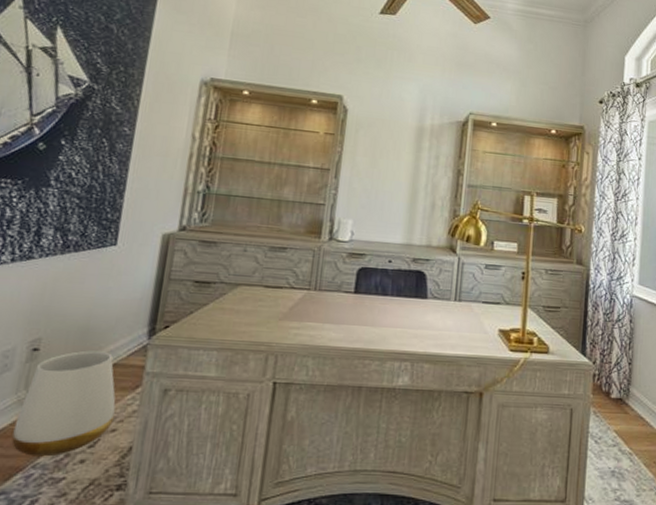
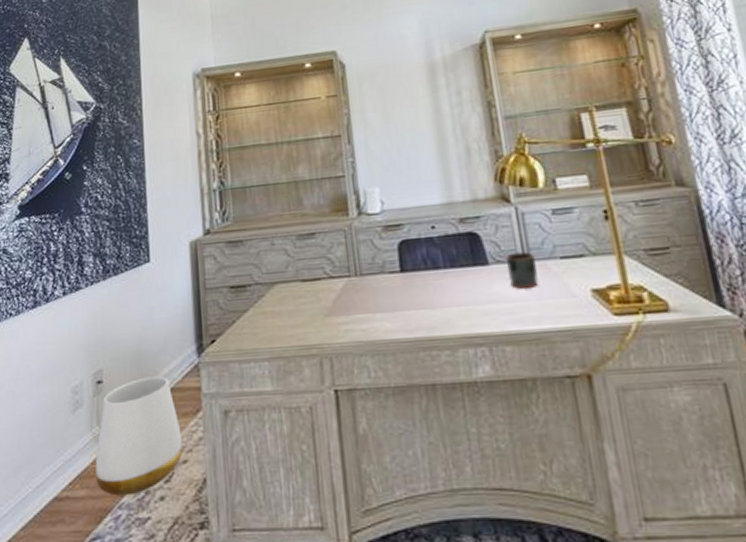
mug: none [440,292,464,323] -> present [506,251,539,290]

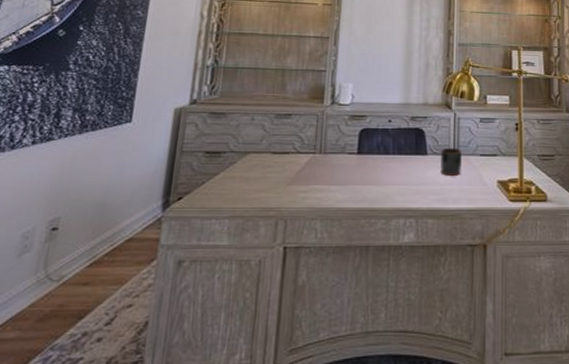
trash bin: present [95,376,184,496] -> none [30,226,132,338]

